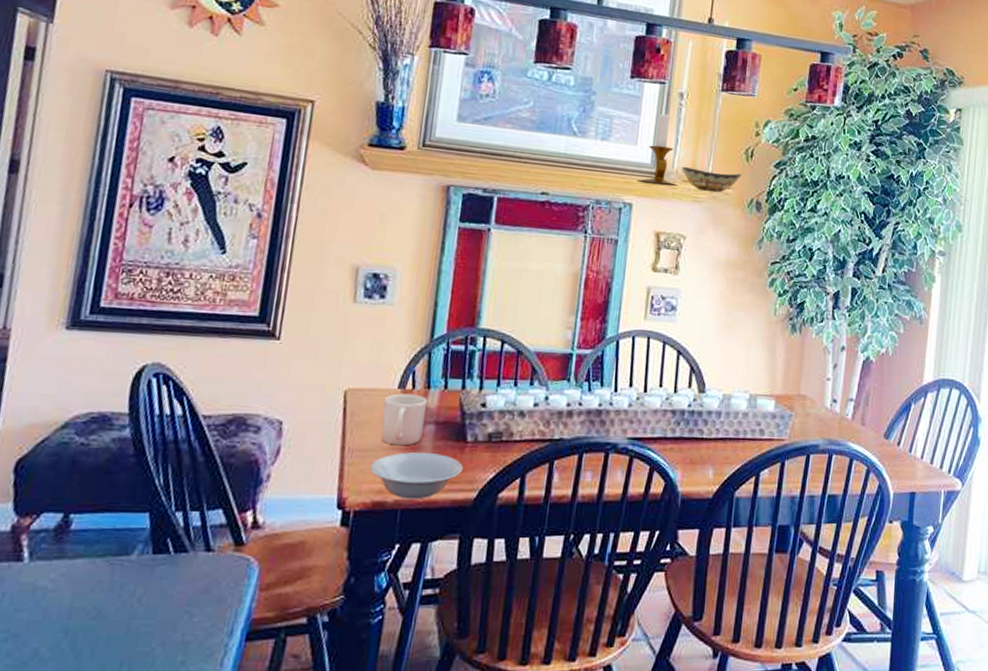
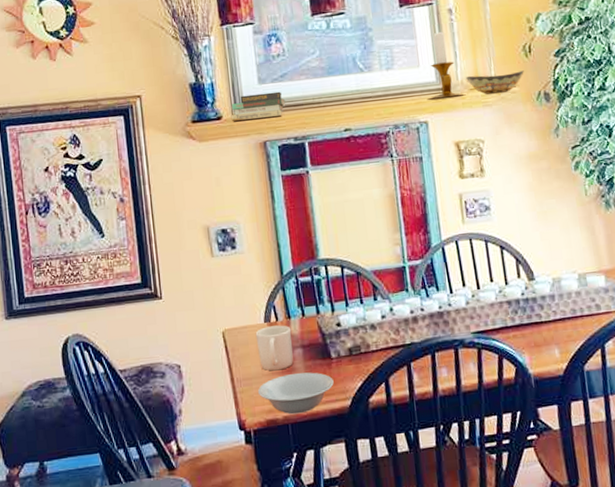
books: none [415,129,483,164] -> present [231,91,286,123]

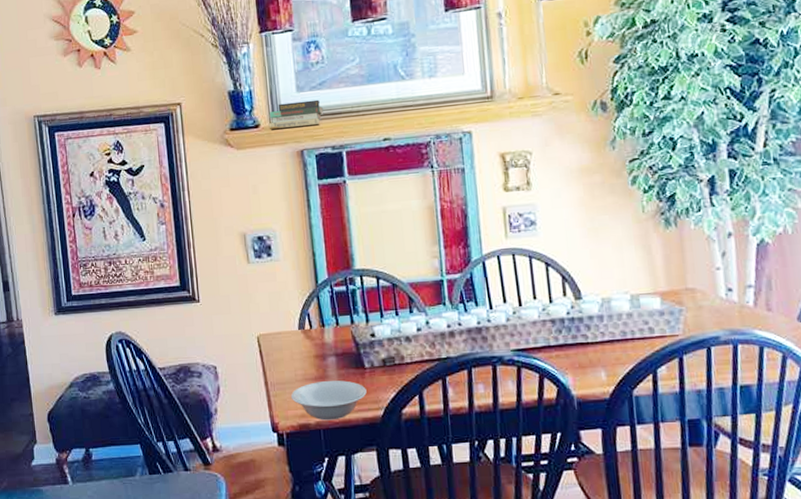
mug: present [255,325,294,371] -> none [289,333,327,377]
candlestick: present [426,31,466,101] -> none [471,36,514,110]
decorative bowl: present [465,70,524,96] -> none [513,78,579,105]

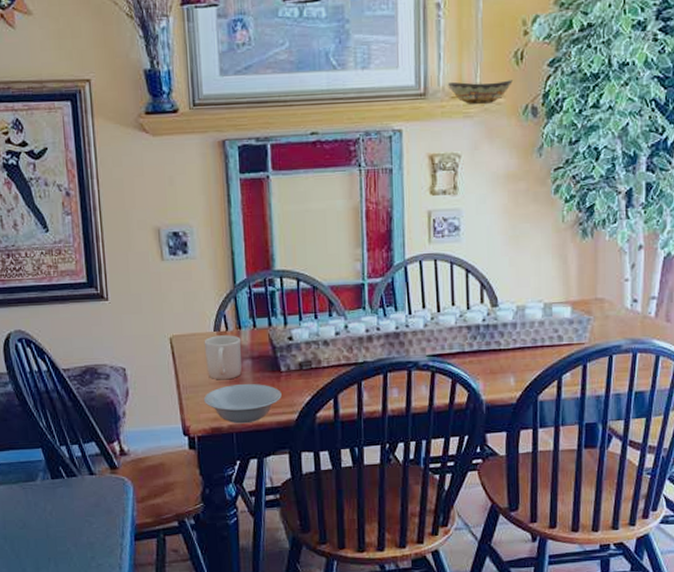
books: present [268,99,324,132] -> none [188,85,249,118]
mug: none [289,333,327,377] -> present [204,335,243,380]
decorative bowl: none [513,78,579,105] -> present [447,80,513,105]

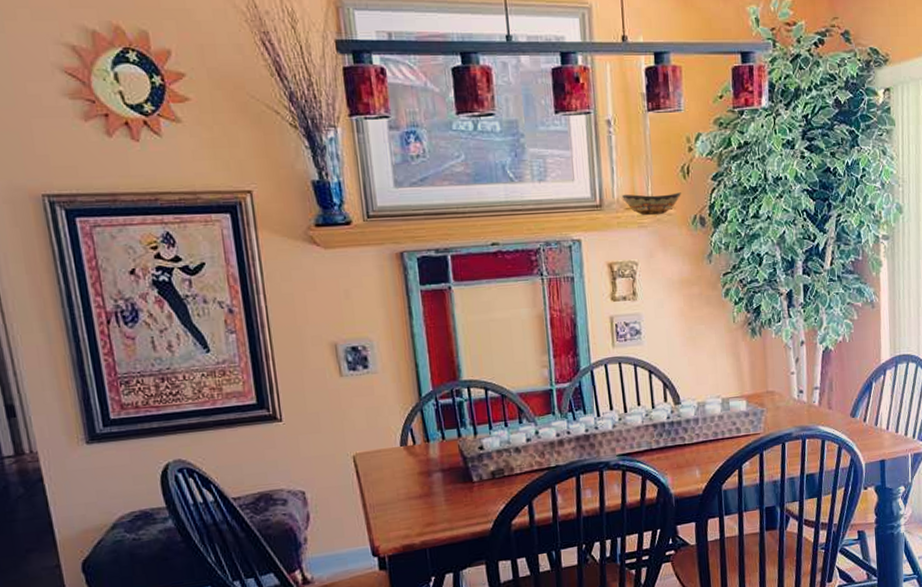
bowl: present [203,384,282,424] -> none [392,496,475,539]
mug: present [204,335,243,380] -> none [390,448,433,496]

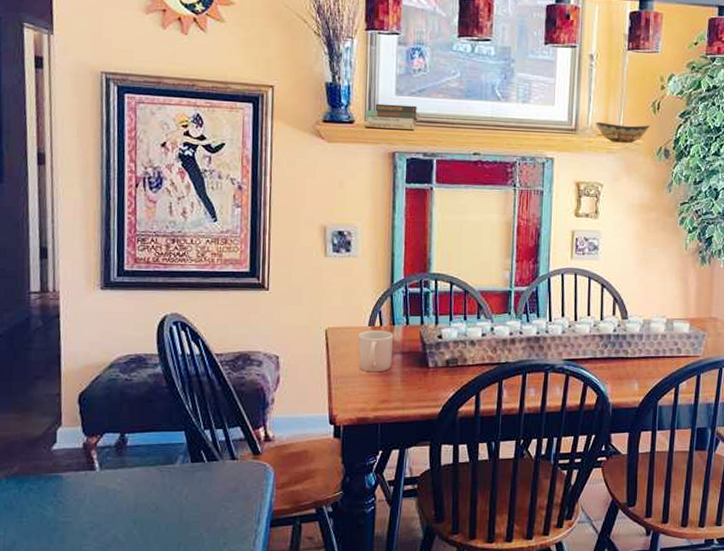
books: none [362,197,426,230] -> present [363,103,420,132]
mug: none [390,448,433,496] -> present [357,330,394,373]

